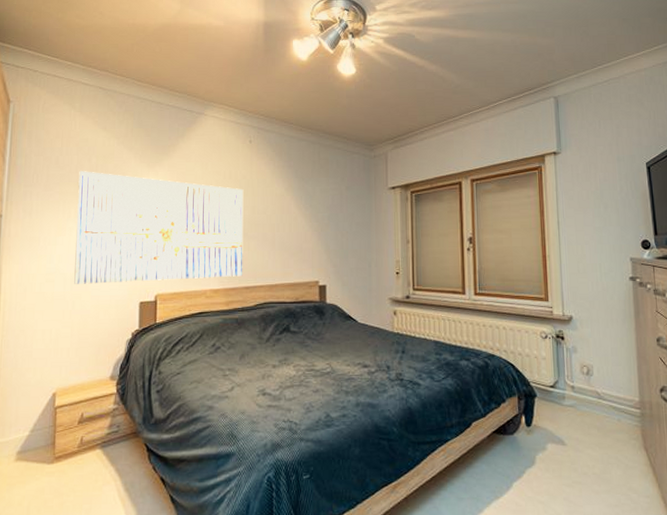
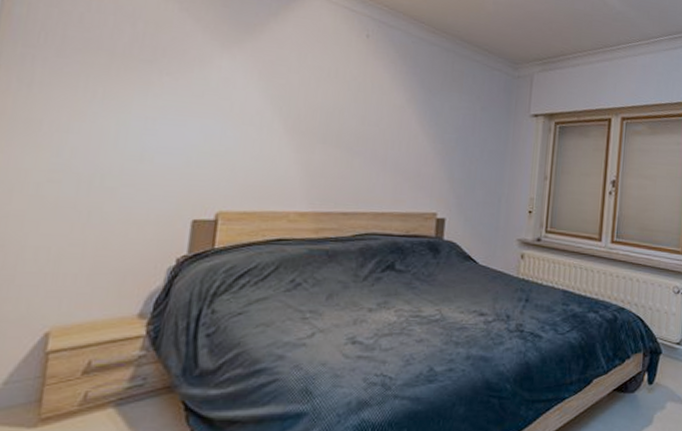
wall art: present [74,171,244,284] -> none [93,37,353,199]

